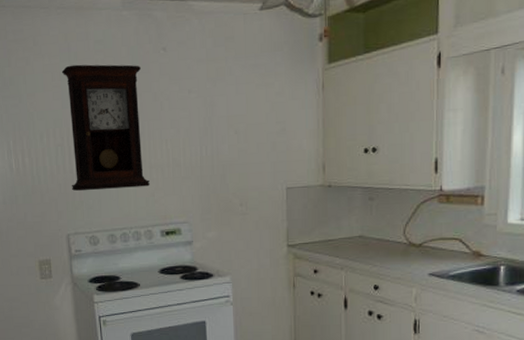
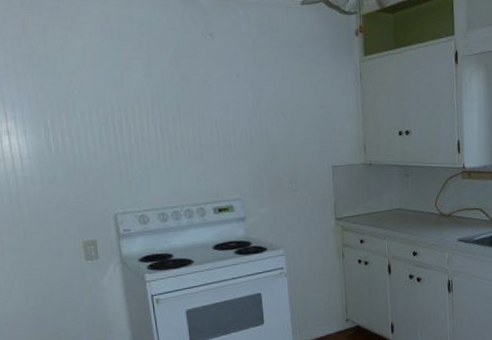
pendulum clock: present [61,64,150,192] -> none [103,45,201,171]

